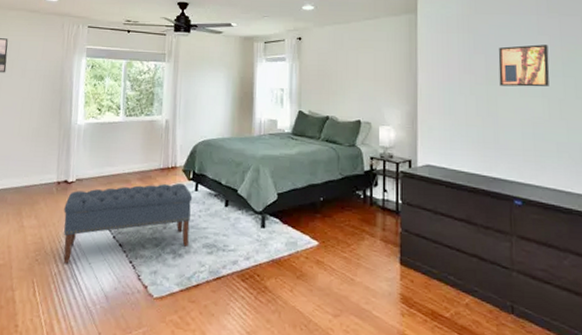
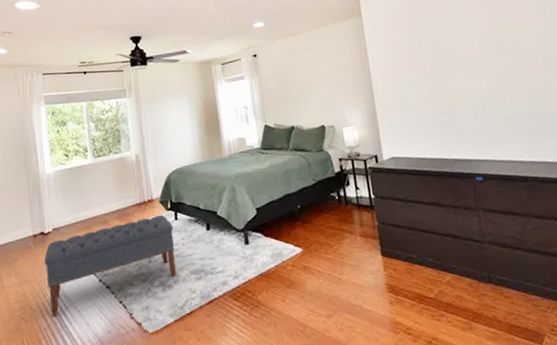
wall art: present [498,44,550,87] -> none [441,28,491,73]

